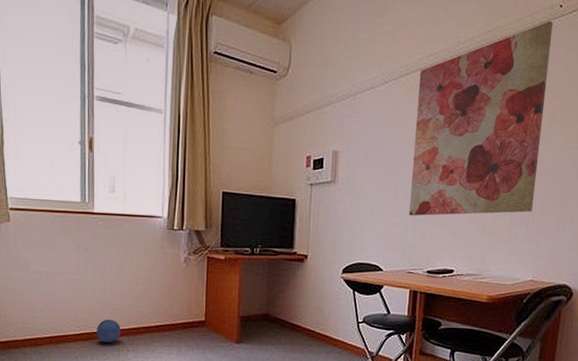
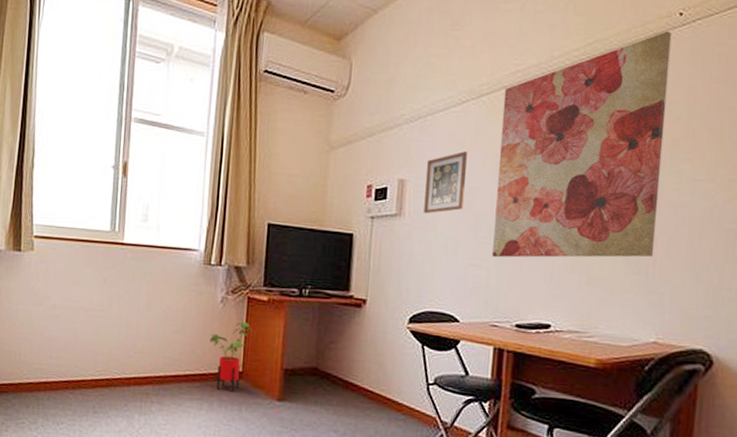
ball: present [96,319,121,343] -> none [117,364,145,392]
house plant: none [176,278,213,338] -> present [210,322,253,392]
picture frame: none [354,126,389,181] -> present [424,151,467,214]

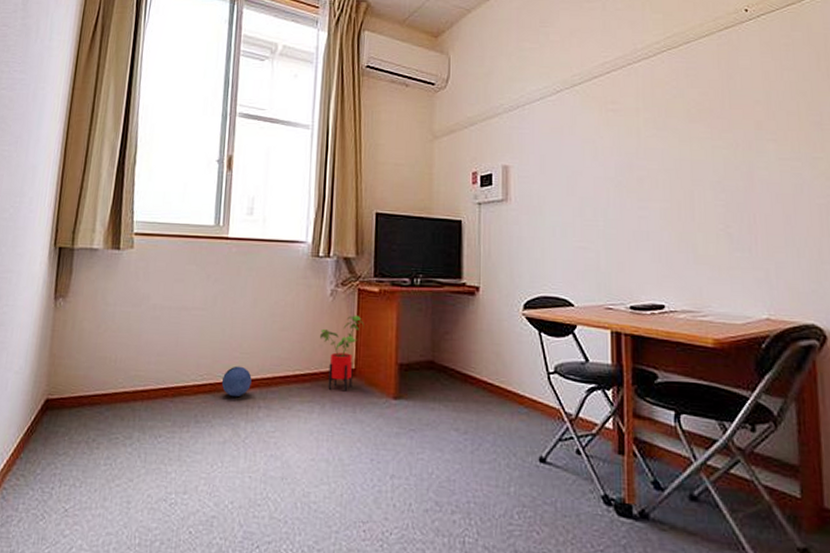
ball: none [117,364,145,392] -> present [221,366,252,398]
picture frame: present [424,151,467,214] -> none [529,138,568,199]
wall art: present [492,31,672,258] -> none [595,25,754,240]

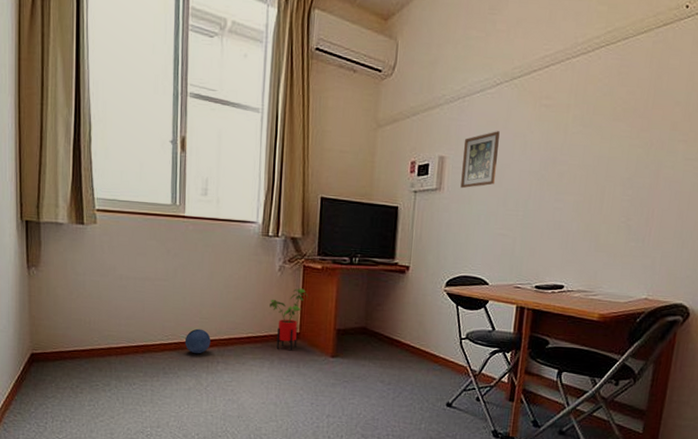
picture frame: none [529,138,568,199] -> present [460,131,500,189]

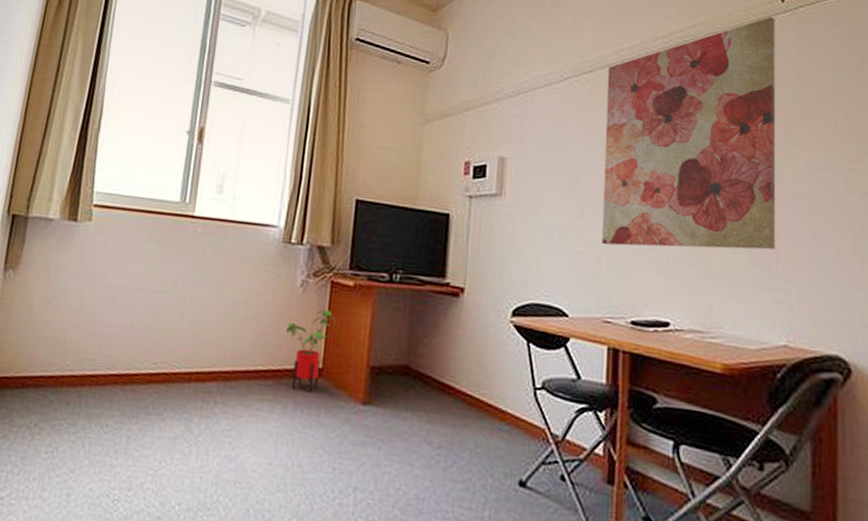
ball: present [184,328,211,354] -> none [176,355,210,390]
picture frame: present [460,131,500,189] -> none [526,130,571,195]
wall art: none [518,22,679,228] -> present [602,17,776,250]

